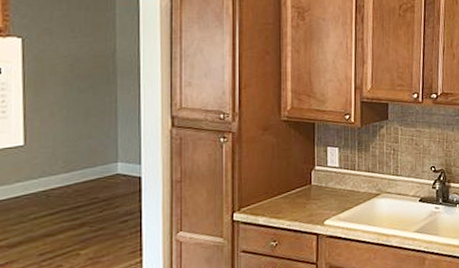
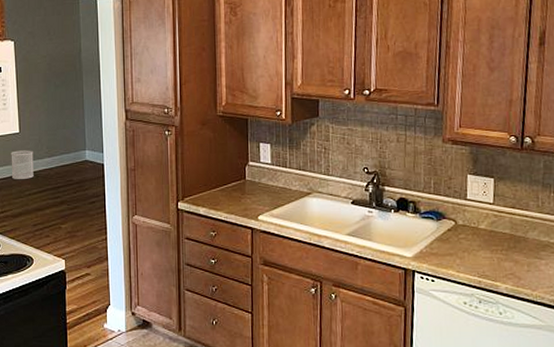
wastebasket: none [9,165,44,202] -> present [11,150,35,179]

